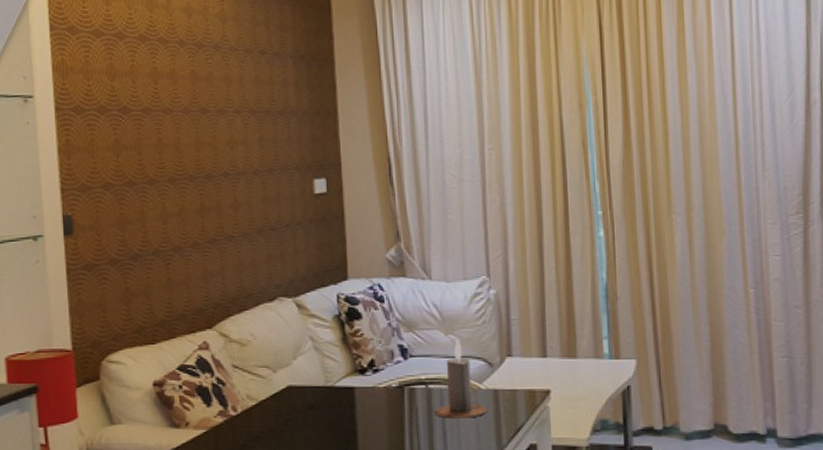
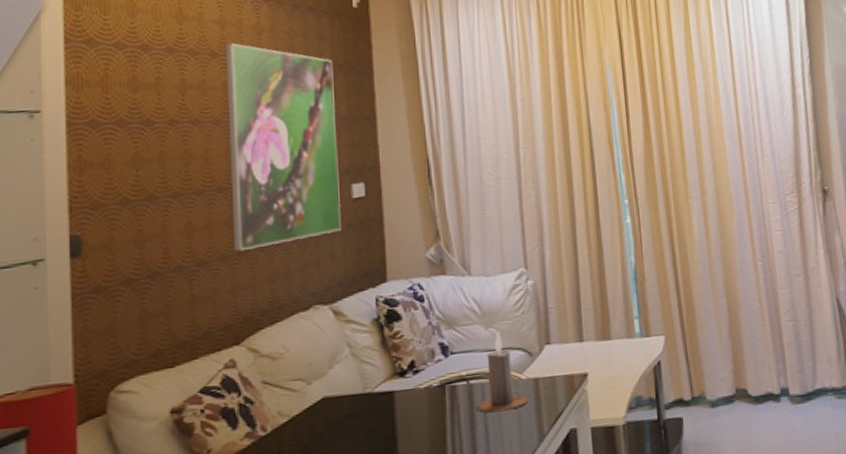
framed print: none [192,31,304,240] -> present [224,43,342,252]

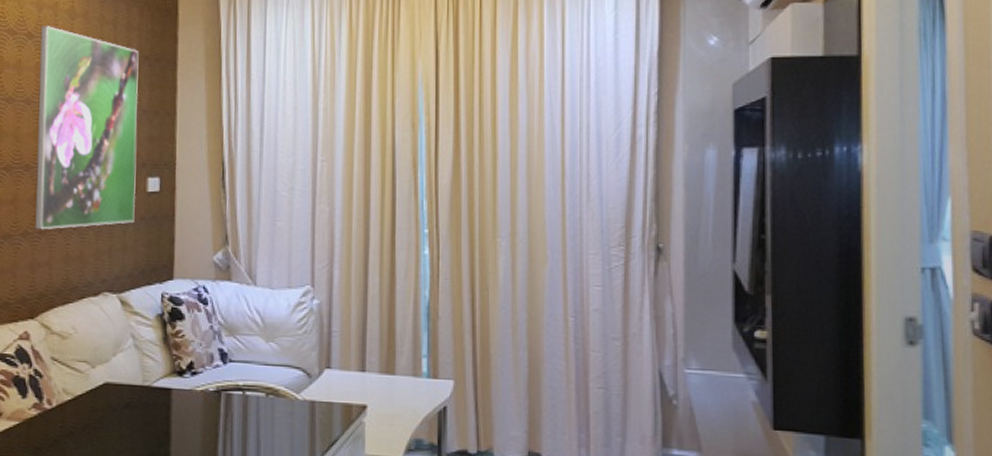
candle: present [476,332,528,413] -> none [250,347,303,429]

